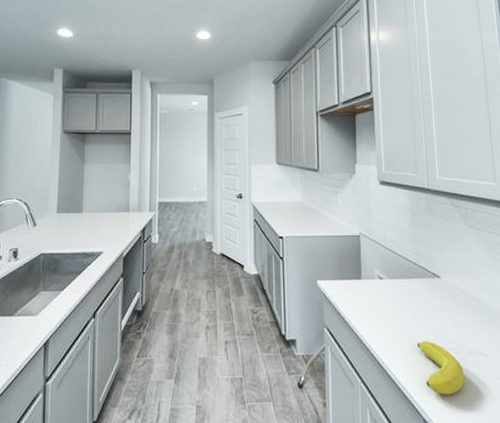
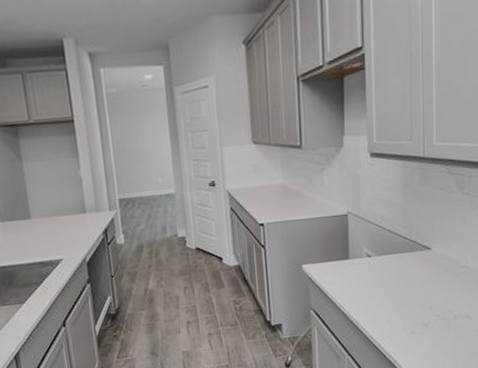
fruit: present [418,341,465,395] -> none [405,311,450,358]

